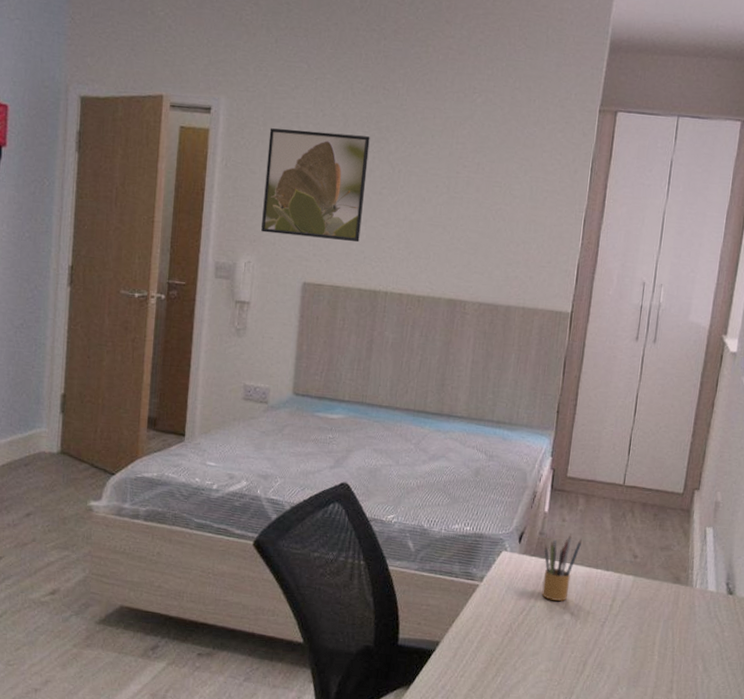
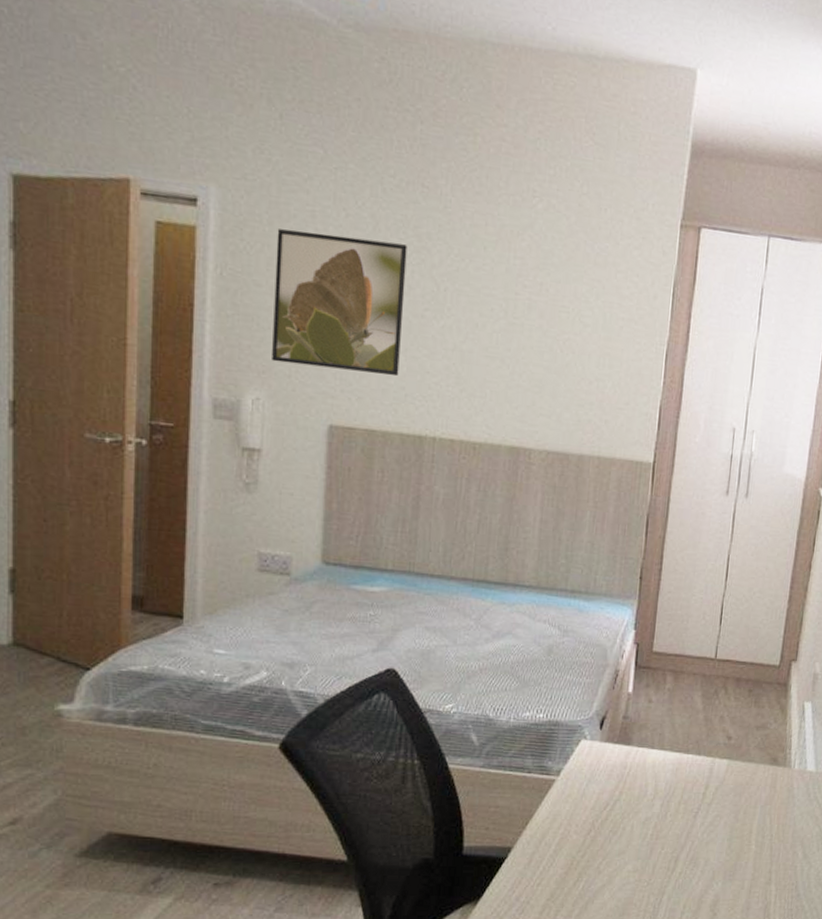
pencil box: present [541,533,582,601] -> none [627,716,671,792]

